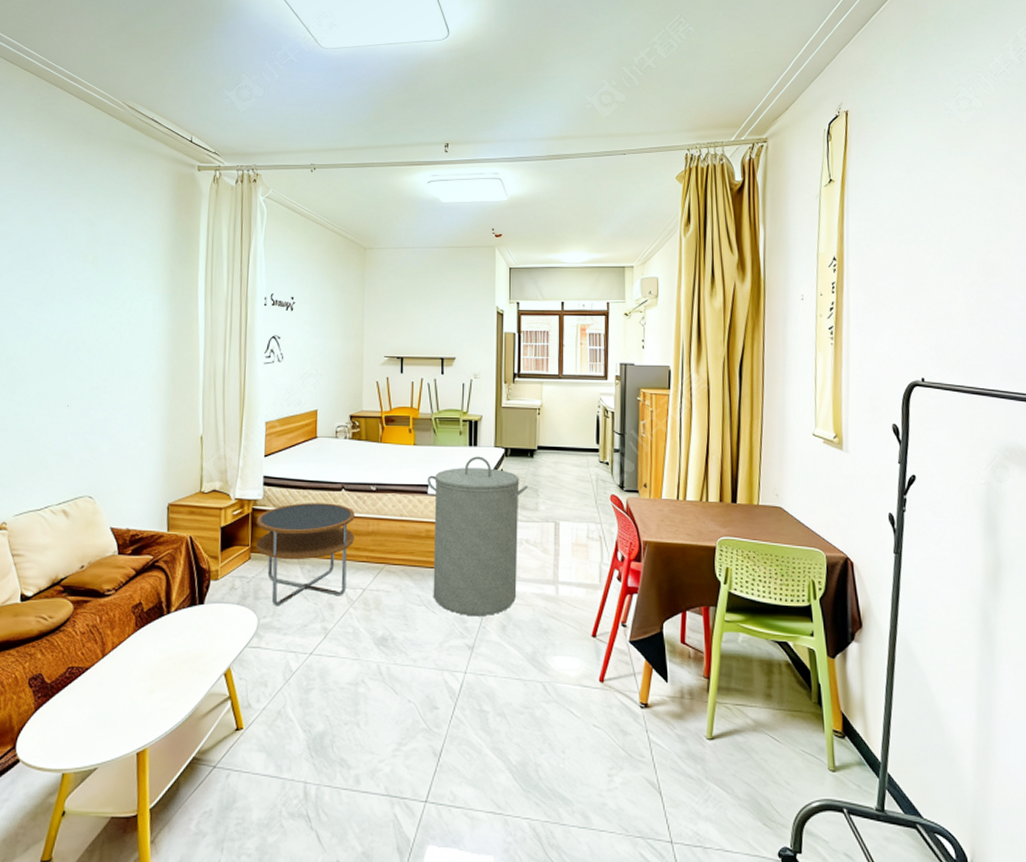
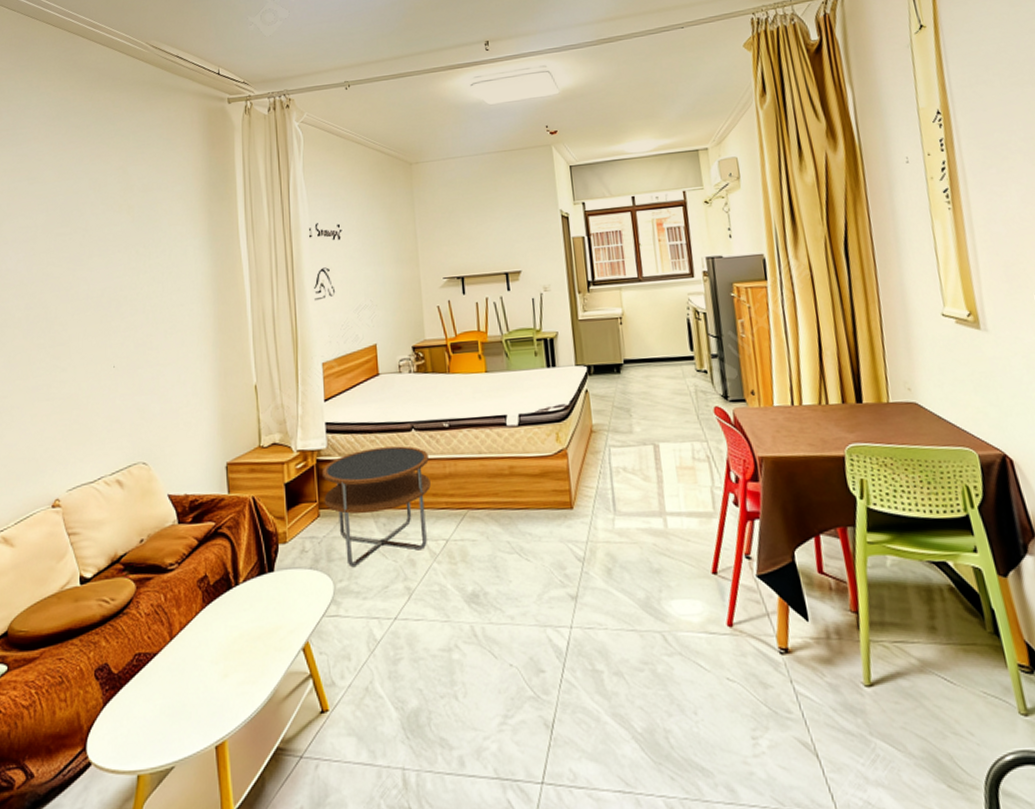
laundry hamper: present [427,456,528,617] -> none [504,377,620,561]

